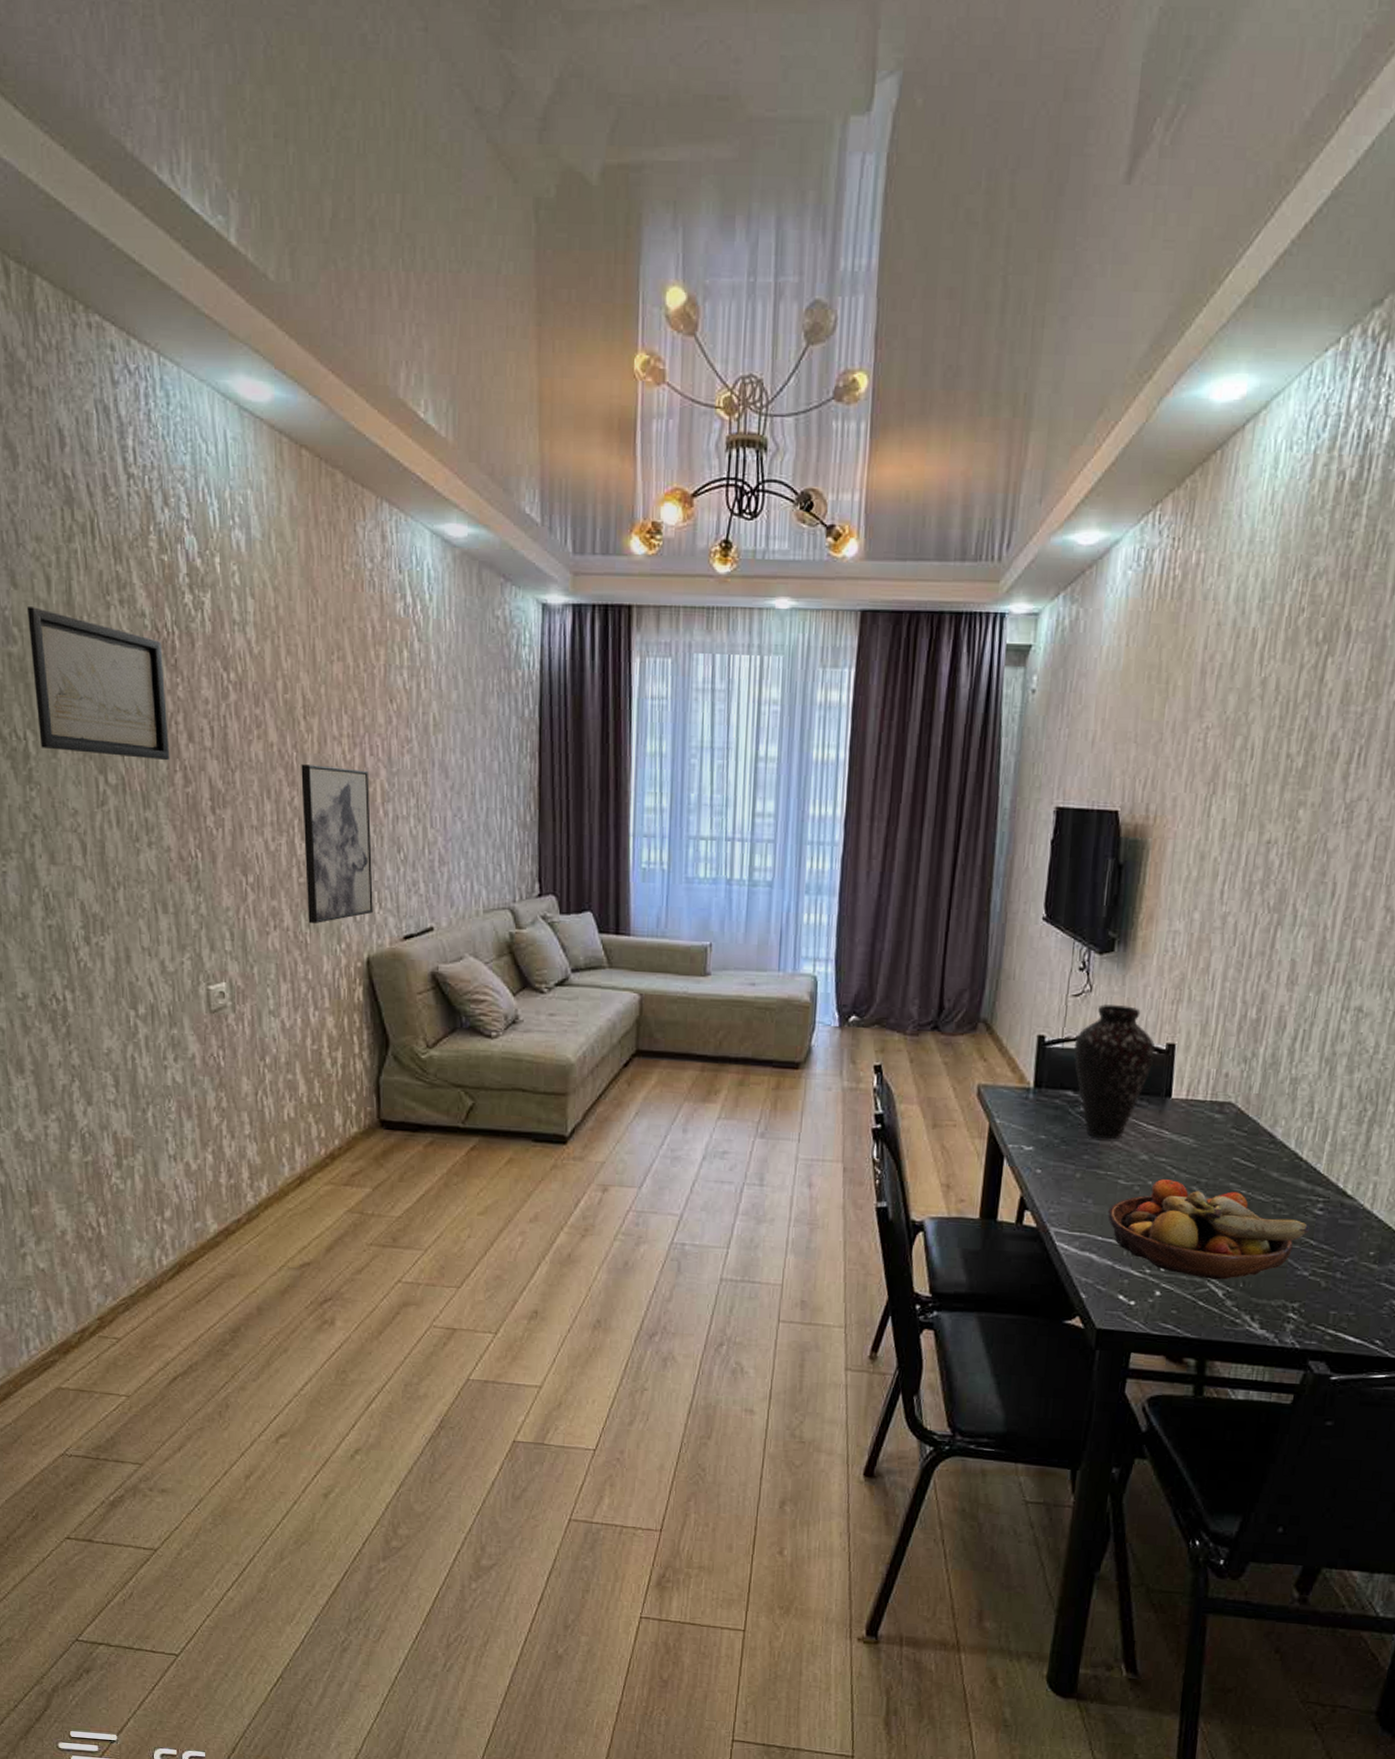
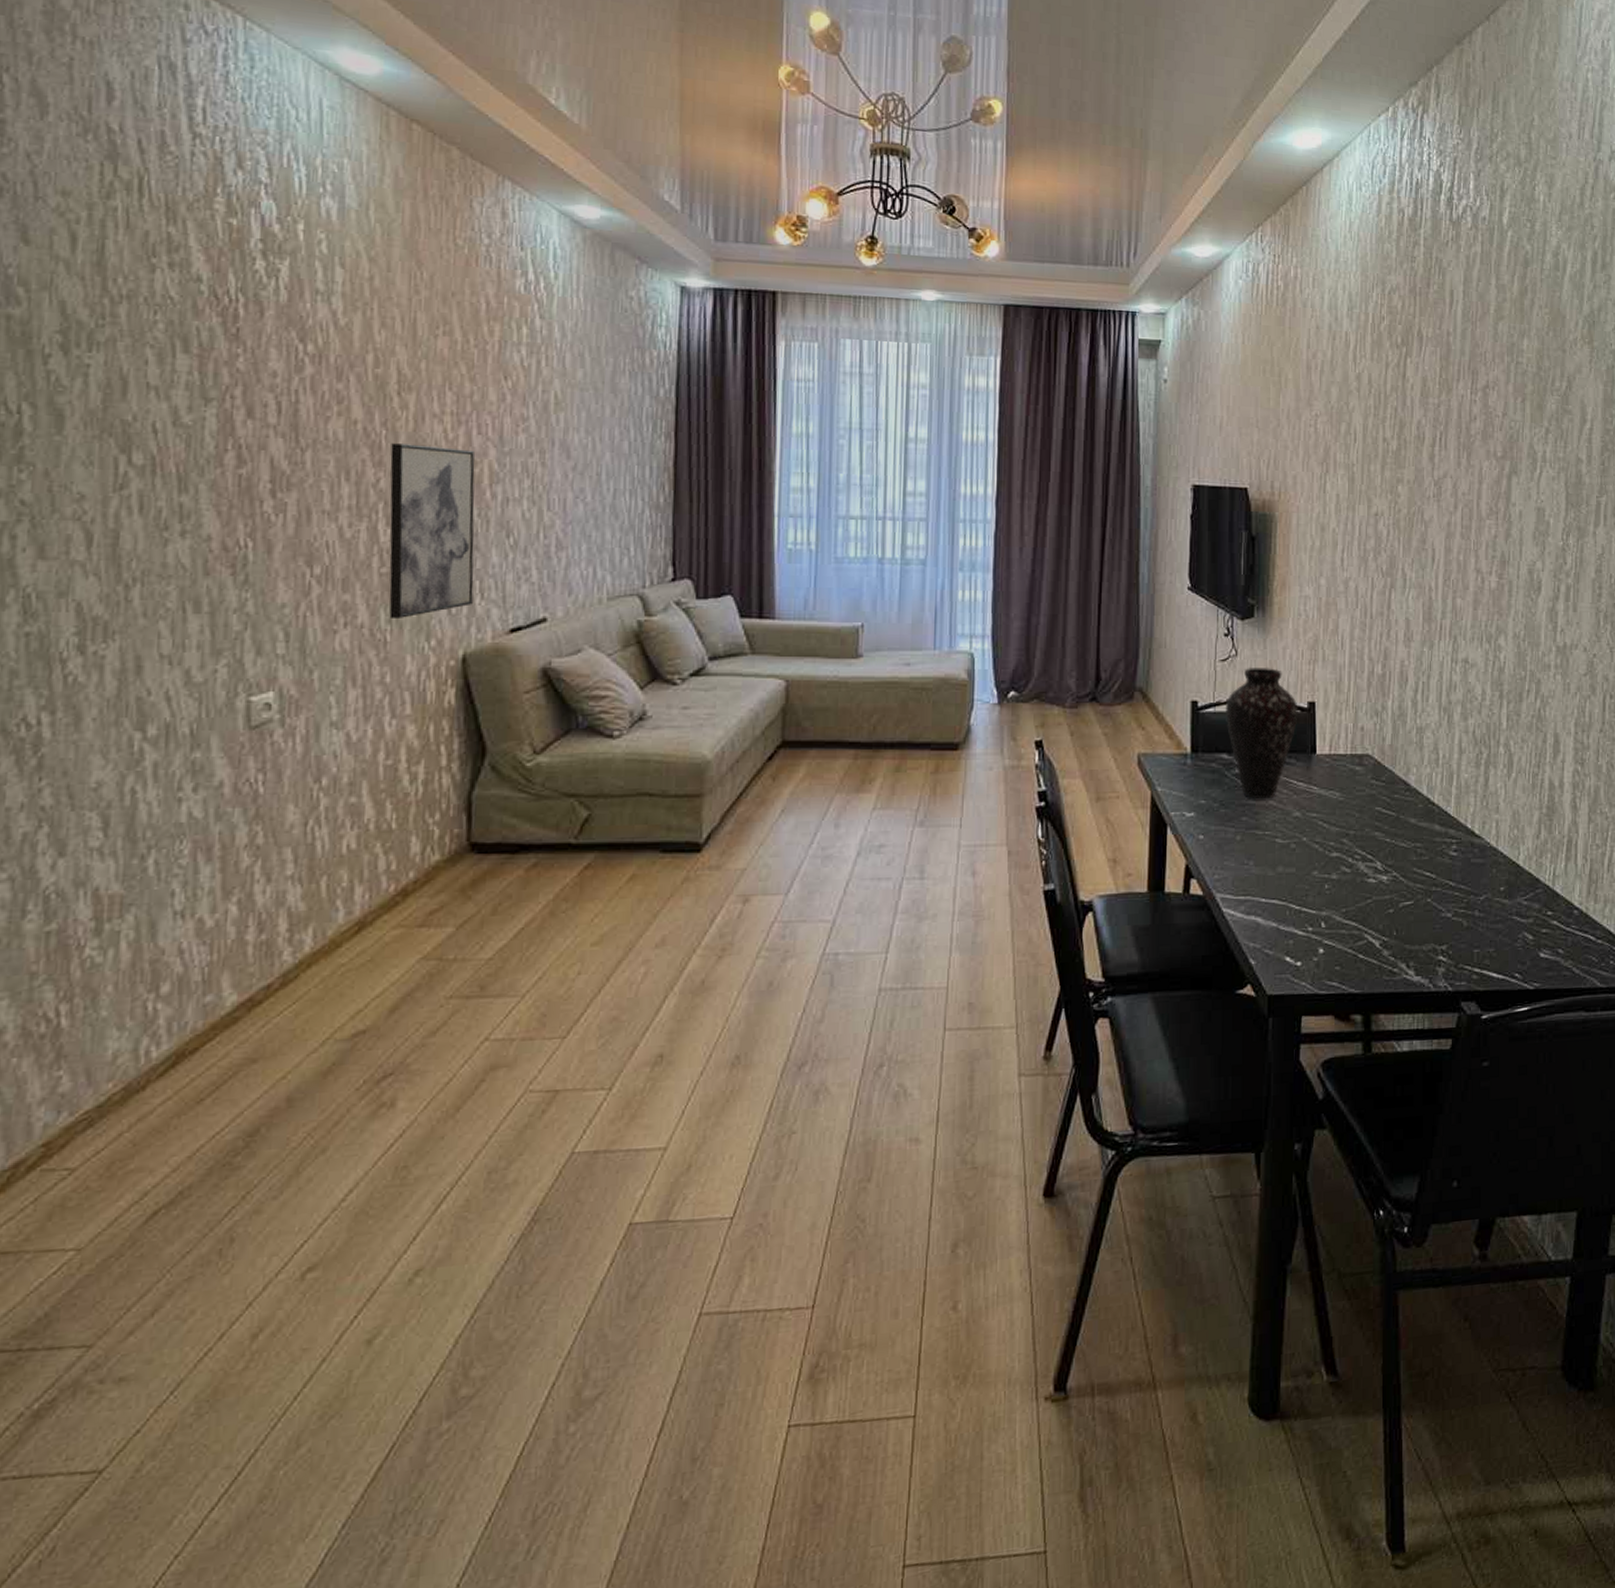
wall art: present [26,607,170,761] -> none [39,265,221,439]
fruit bowl: present [1107,1179,1311,1280] -> none [1269,834,1448,931]

